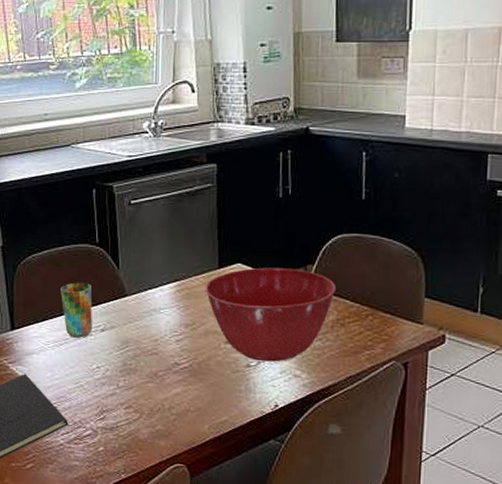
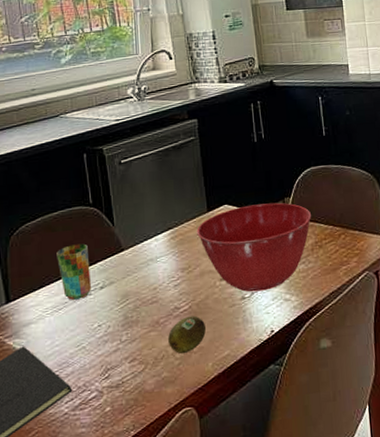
fruit: none [165,374,206,411] -> present [168,316,207,355]

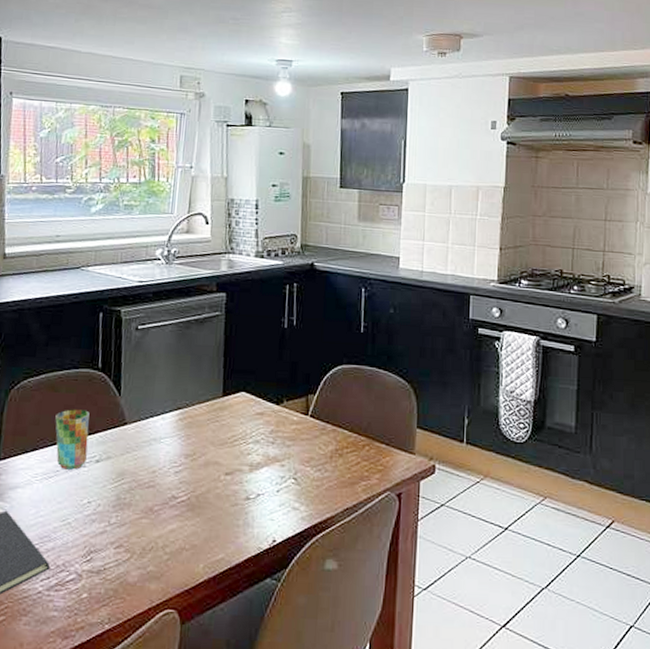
fruit: present [168,316,207,355] -> none [160,508,203,550]
mixing bowl: present [197,202,312,292] -> none [207,396,336,494]

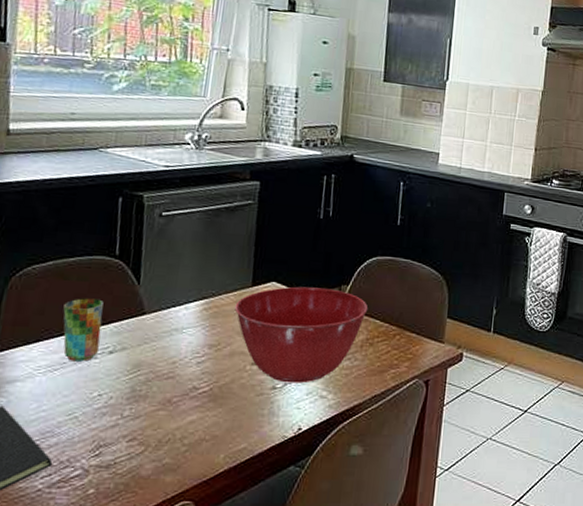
mixing bowl: none [207,396,336,494] -> present [234,286,369,383]

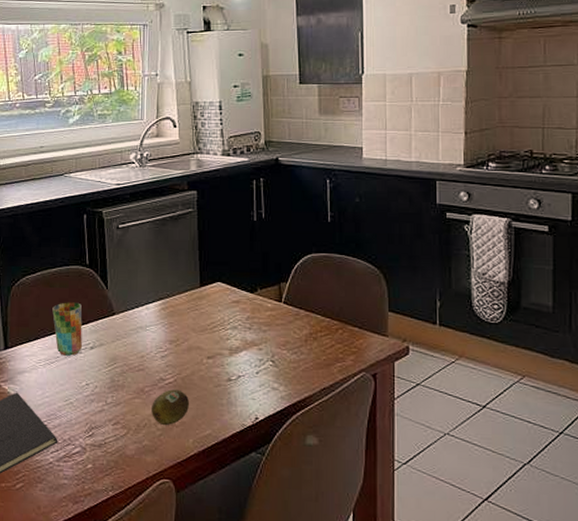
fruit: none [178,399,226,441] -> present [152,389,190,426]
mixing bowl: present [234,286,369,383] -> none [188,285,309,376]

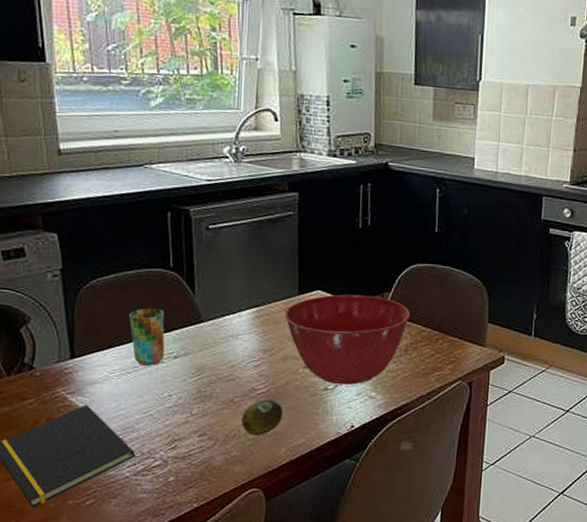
mixing bowl: none [188,285,309,376] -> present [284,294,411,385]

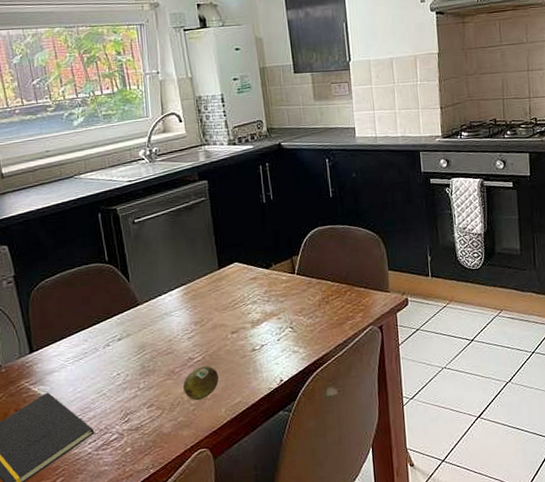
cup: present [129,308,165,366] -> none [75,298,109,351]
mixing bowl: present [284,294,411,385] -> none [208,261,319,345]

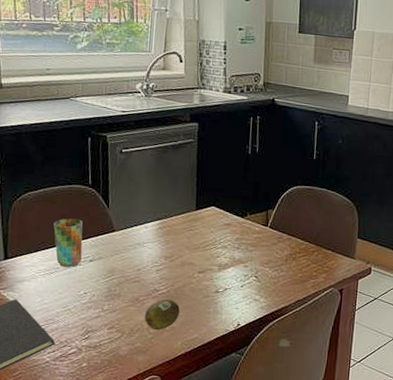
cup: none [75,298,109,351] -> present [53,218,83,267]

